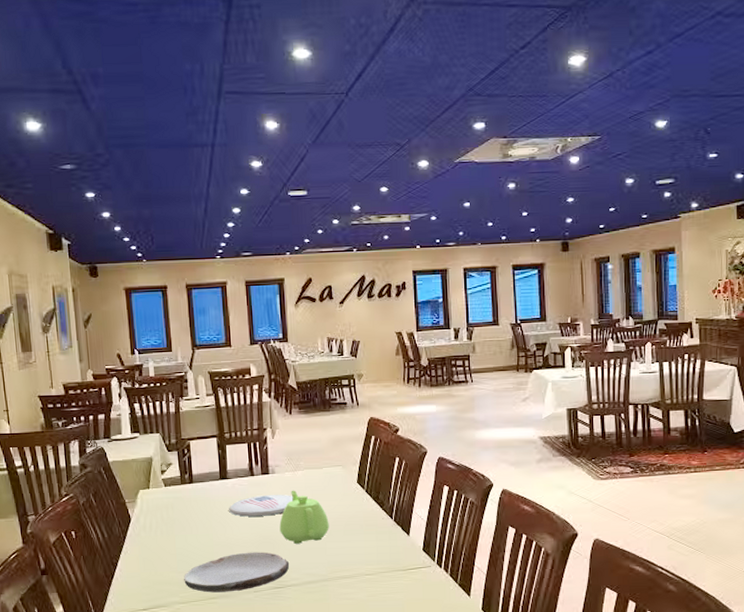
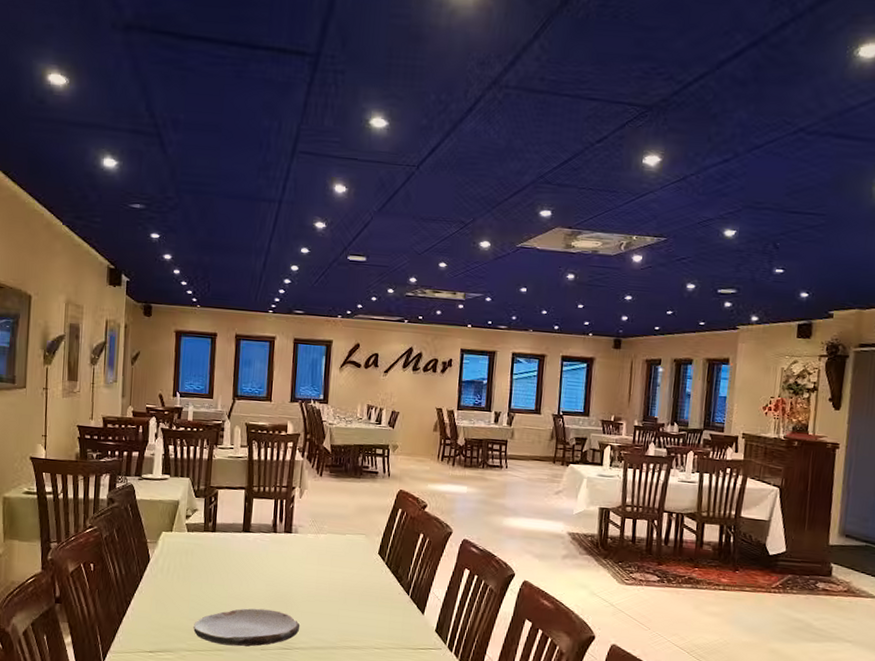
plate: present [229,495,294,517] -> none [247,553,313,575]
teapot: present [279,490,329,544] -> none [295,552,345,608]

